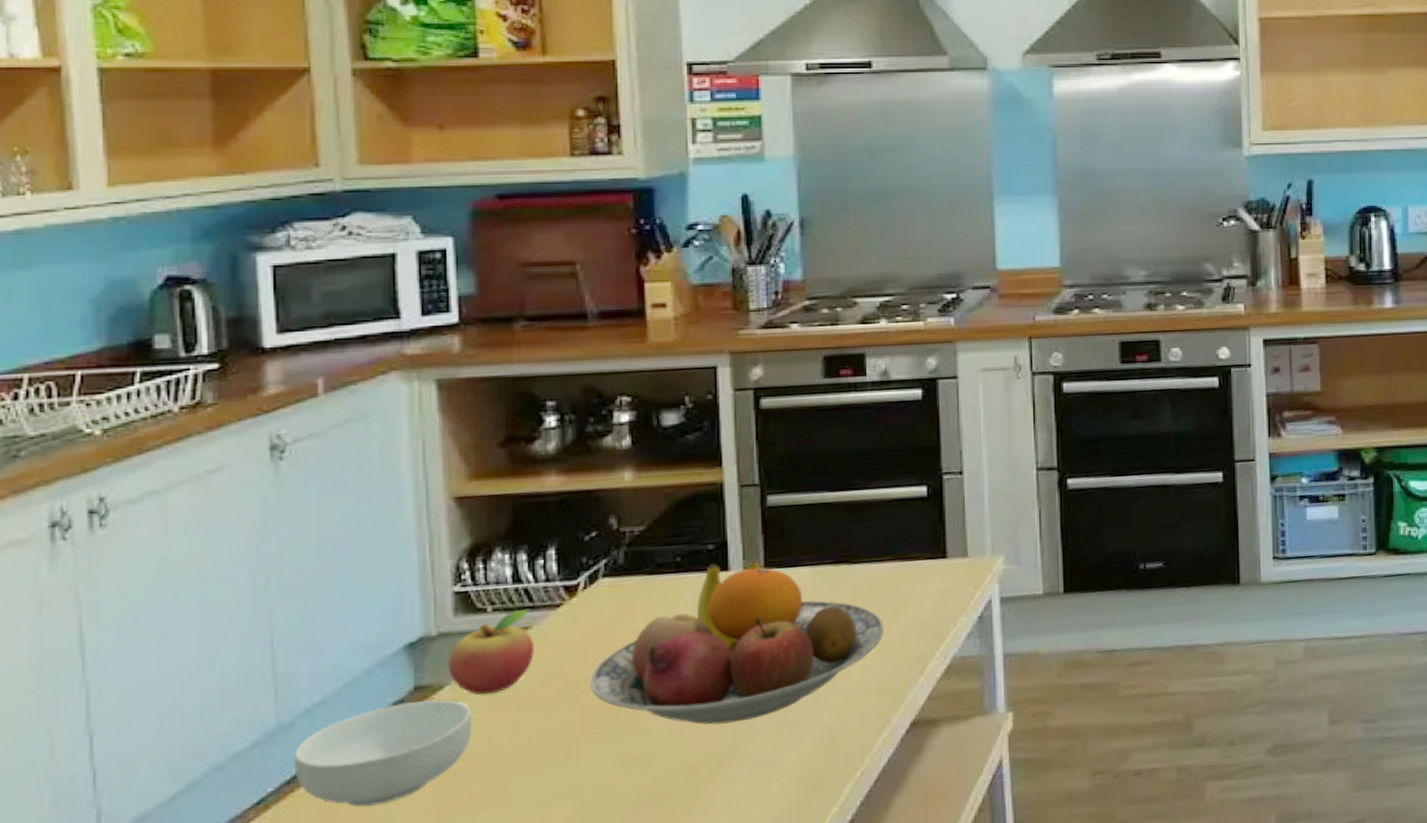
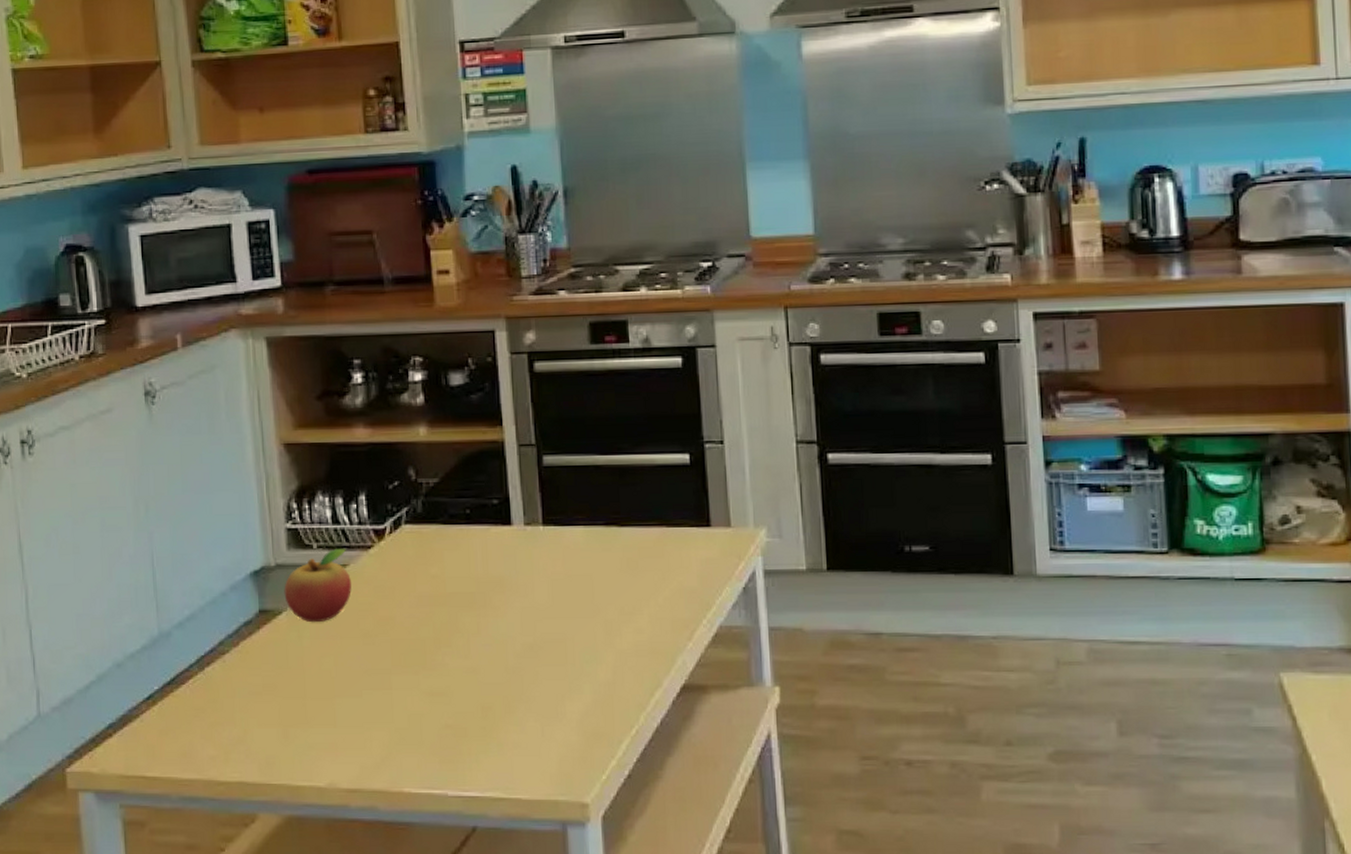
cereal bowl: present [293,699,472,807] -> none [172,622,305,711]
fruit bowl: present [590,561,884,725] -> none [398,517,653,670]

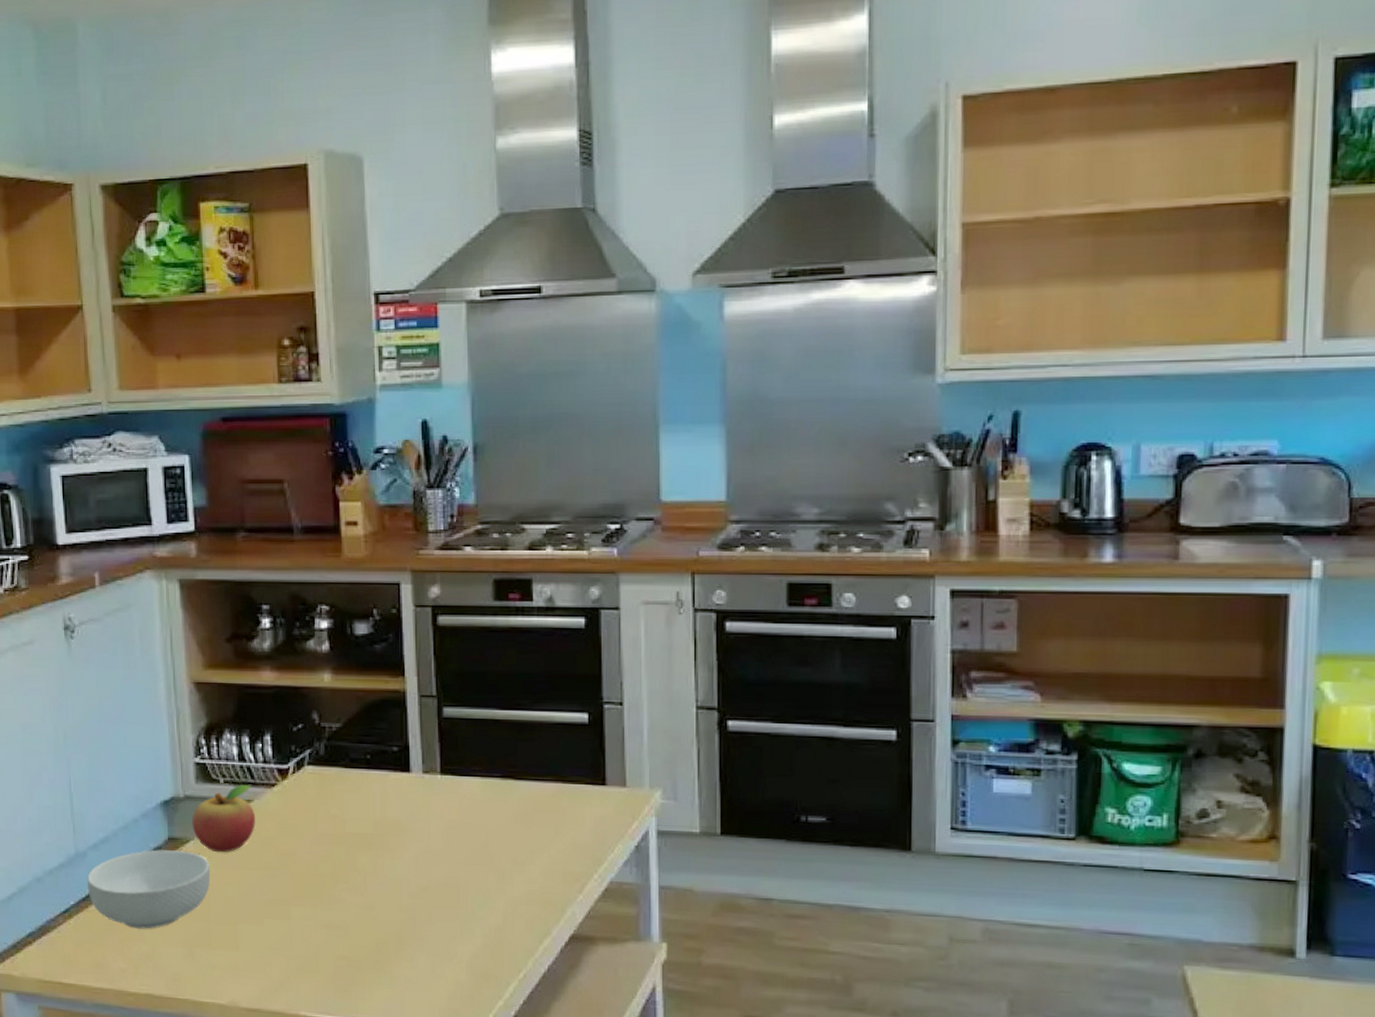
cereal bowl: none [172,622,305,711] -> present [87,850,211,929]

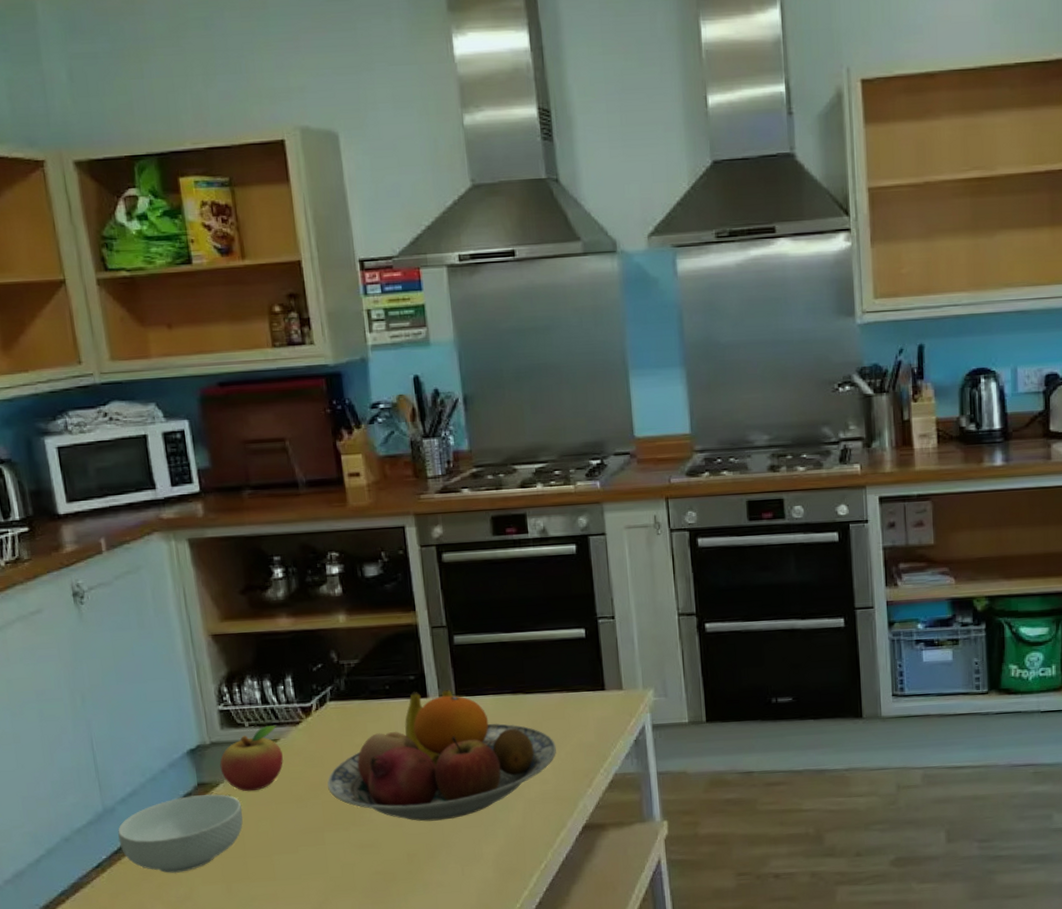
fruit bowl: none [299,765,546,910] -> present [327,690,556,822]

